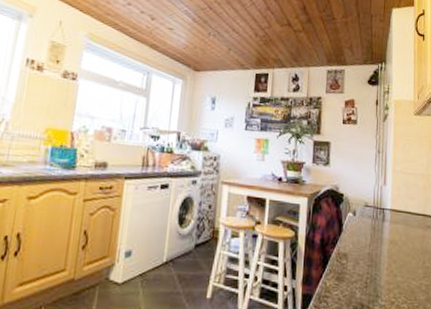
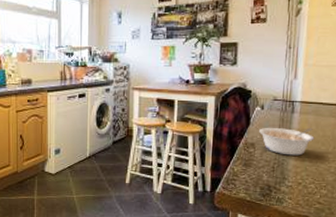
legume: none [350,236,405,270] -> present [258,128,315,156]

